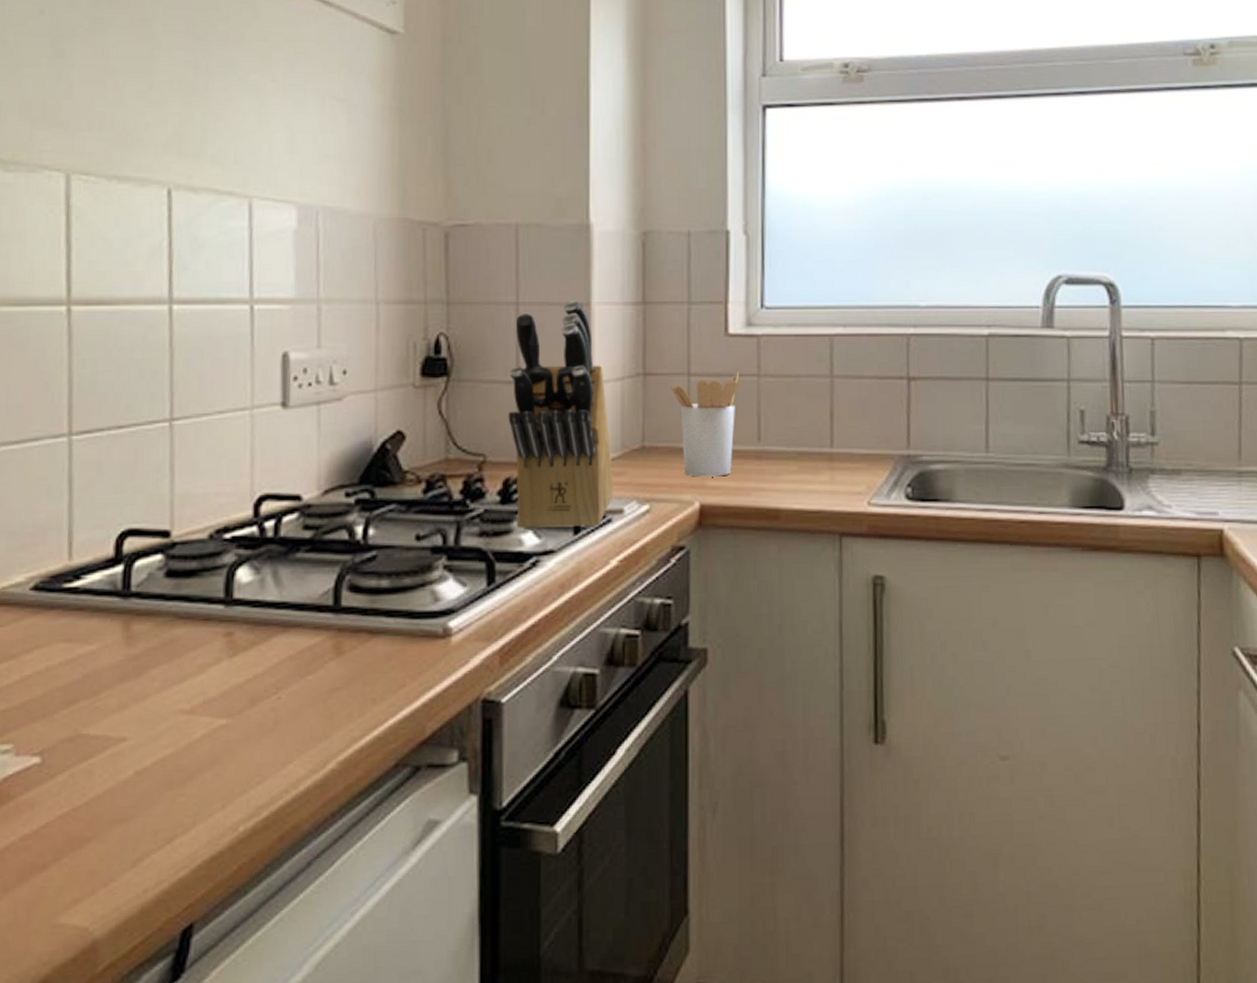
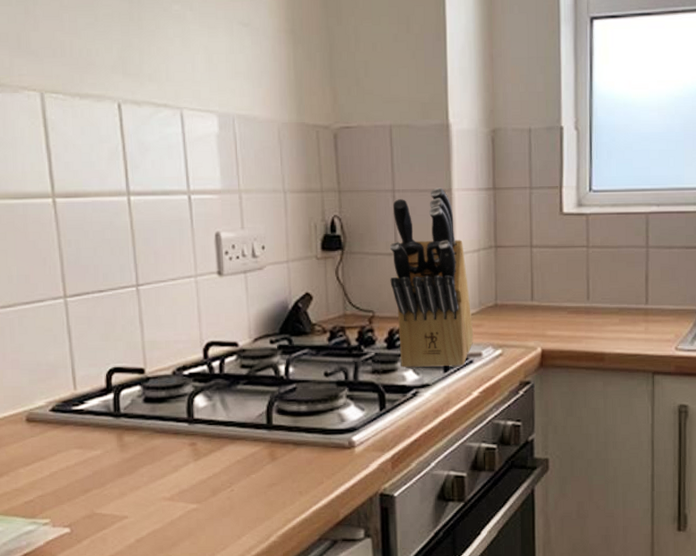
utensil holder: present [671,372,739,477] -> none [517,244,572,328]

